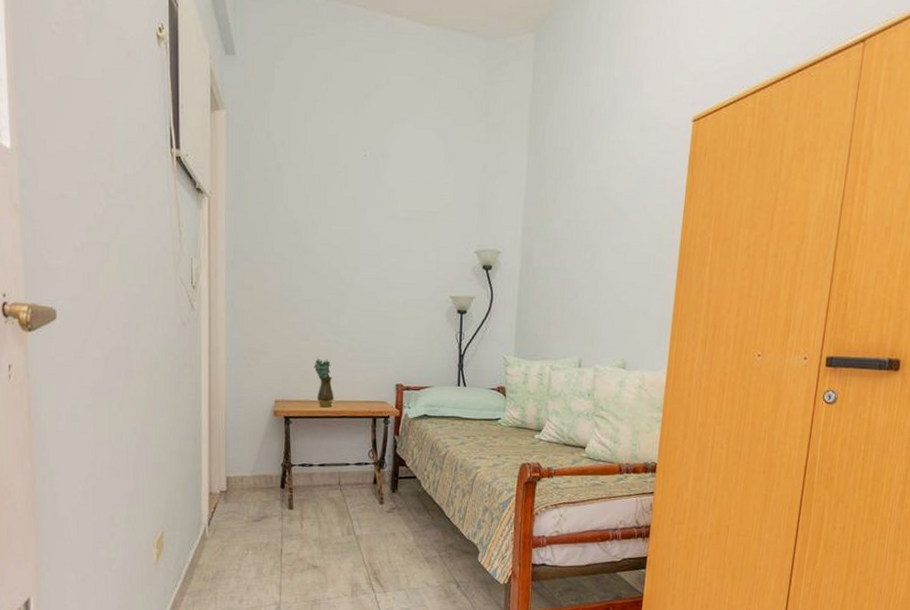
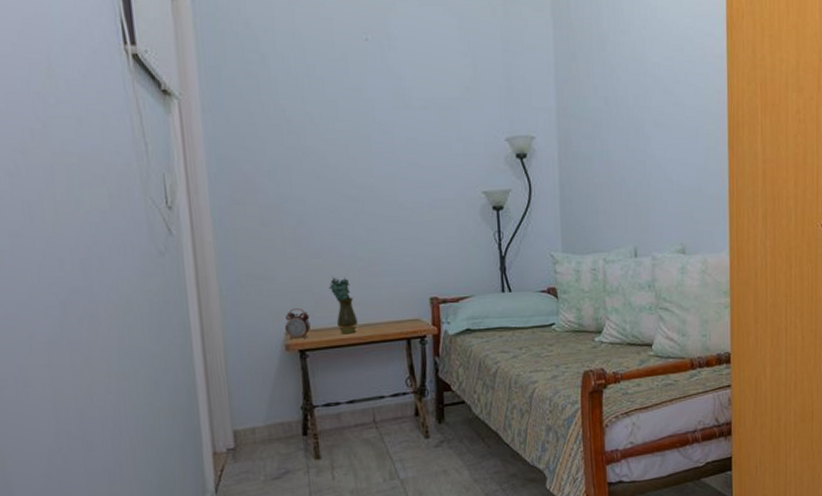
alarm clock: none [275,381,295,408] -> present [285,308,310,340]

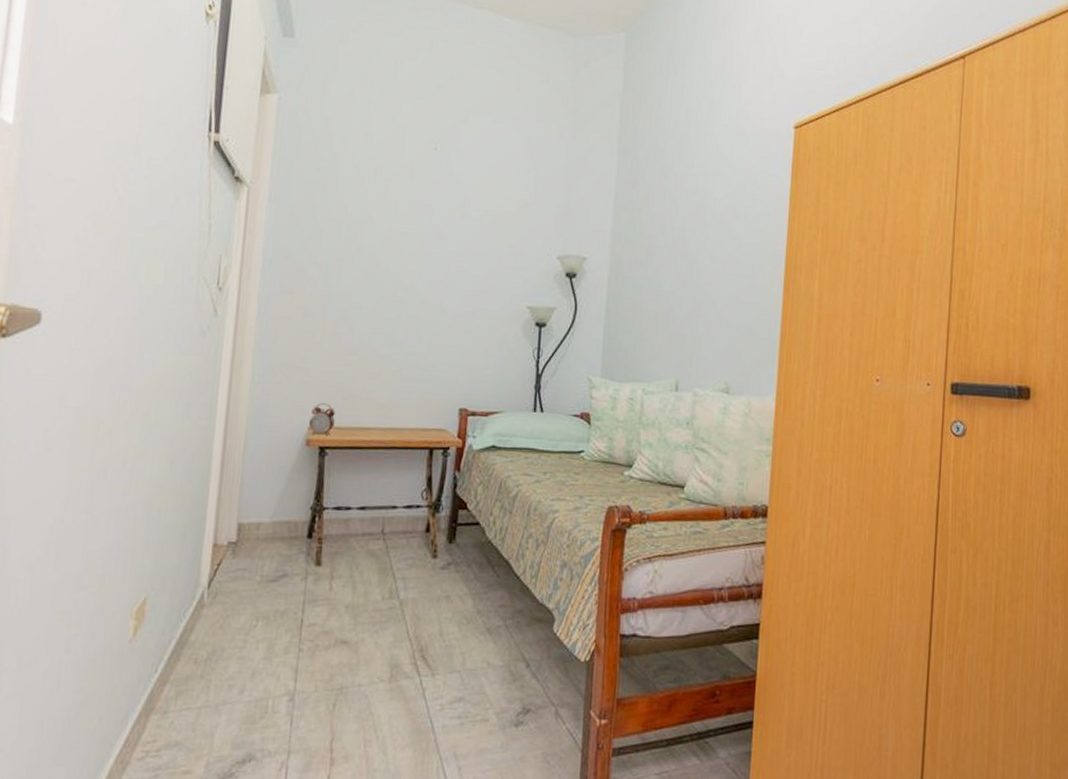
vase: present [329,276,358,334] -> none [359,375,383,436]

